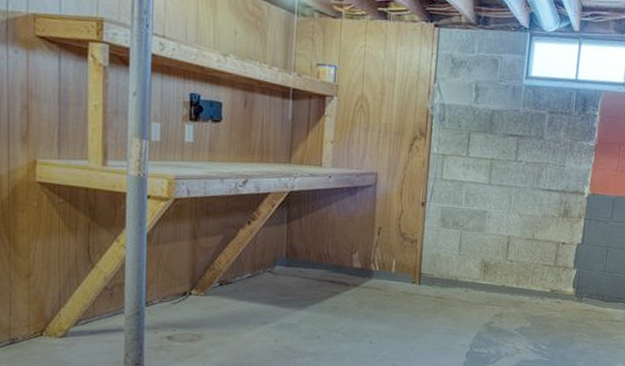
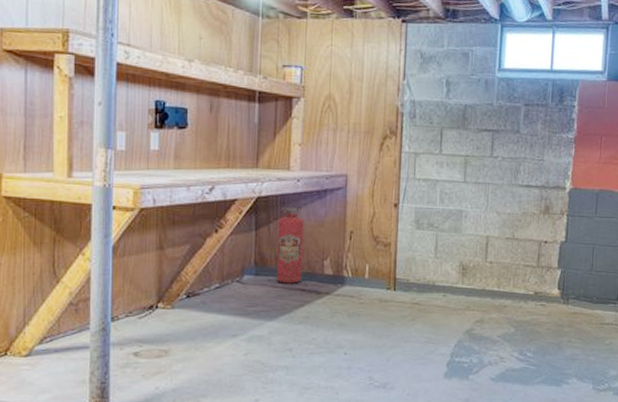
fire extinguisher: none [306,202,334,275] -> present [276,207,304,284]

